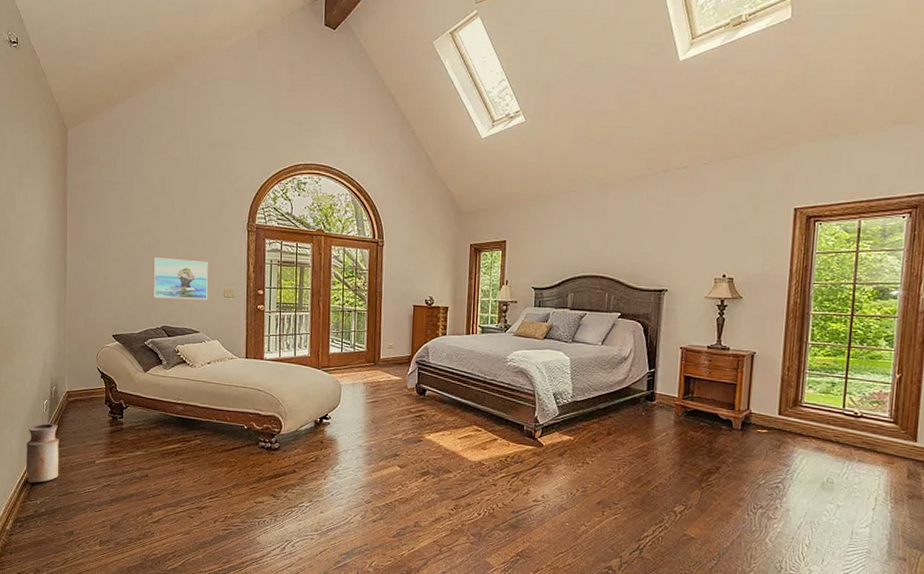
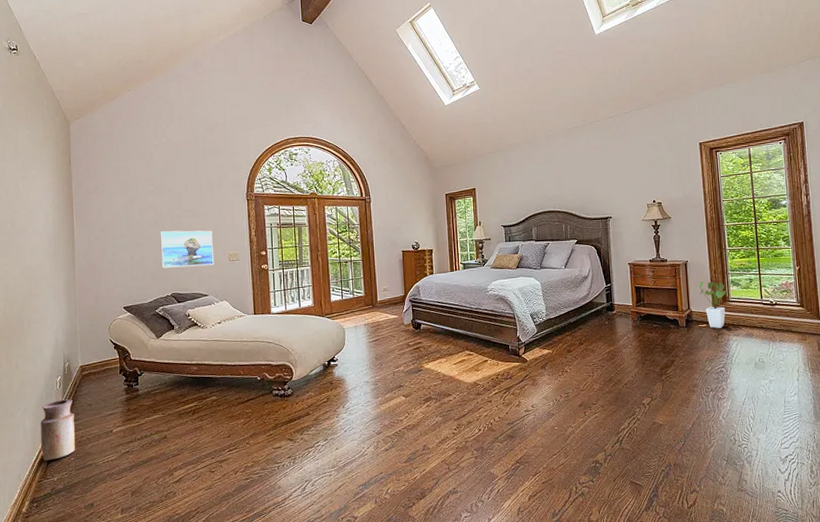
house plant: none [763,379,821,437] -> present [697,279,742,328]

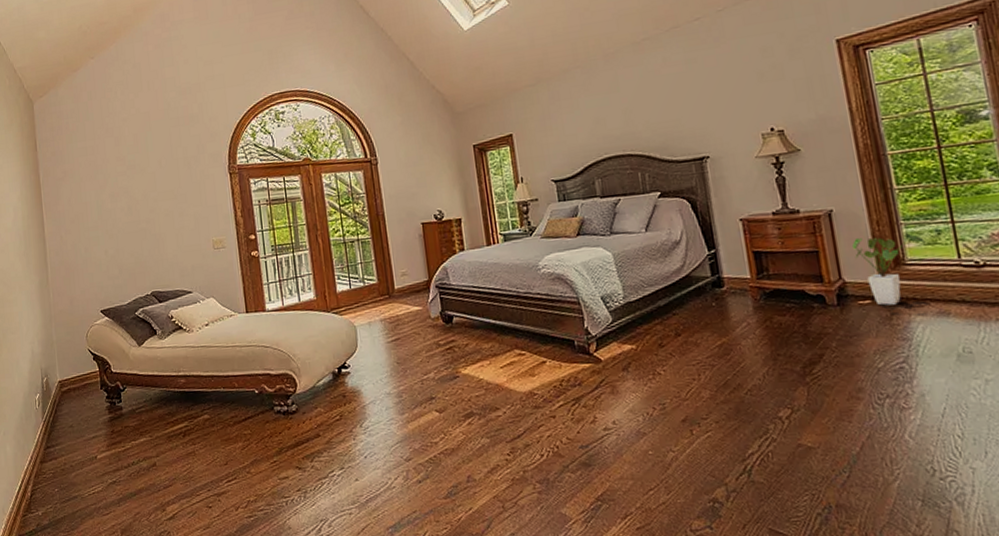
vase: present [41,399,76,461] -> none [21,420,60,492]
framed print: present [160,230,215,268] -> none [135,214,197,263]

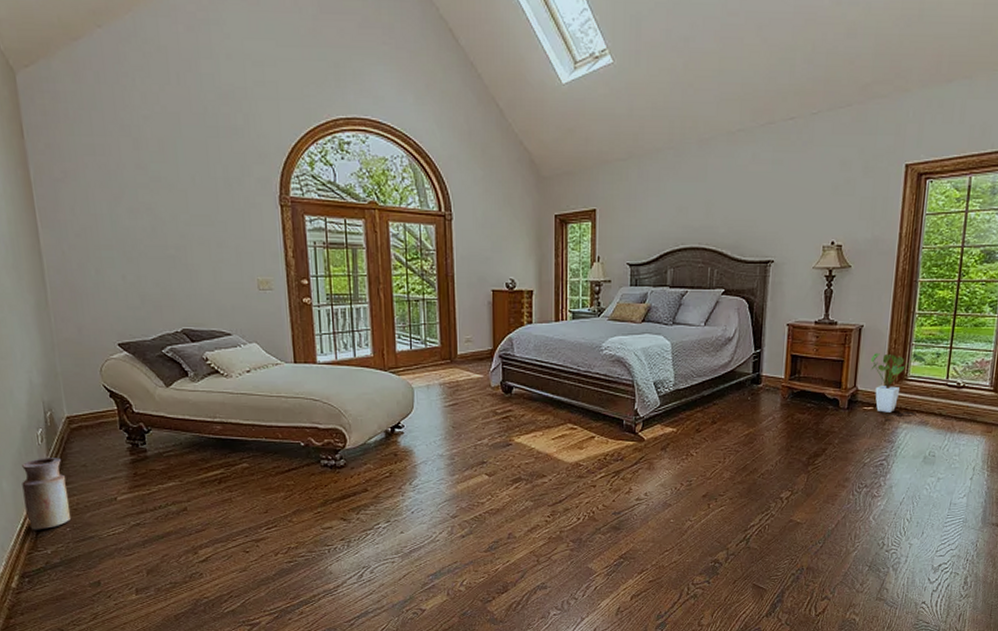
vase: none [21,420,60,492] -> present [22,458,72,530]

